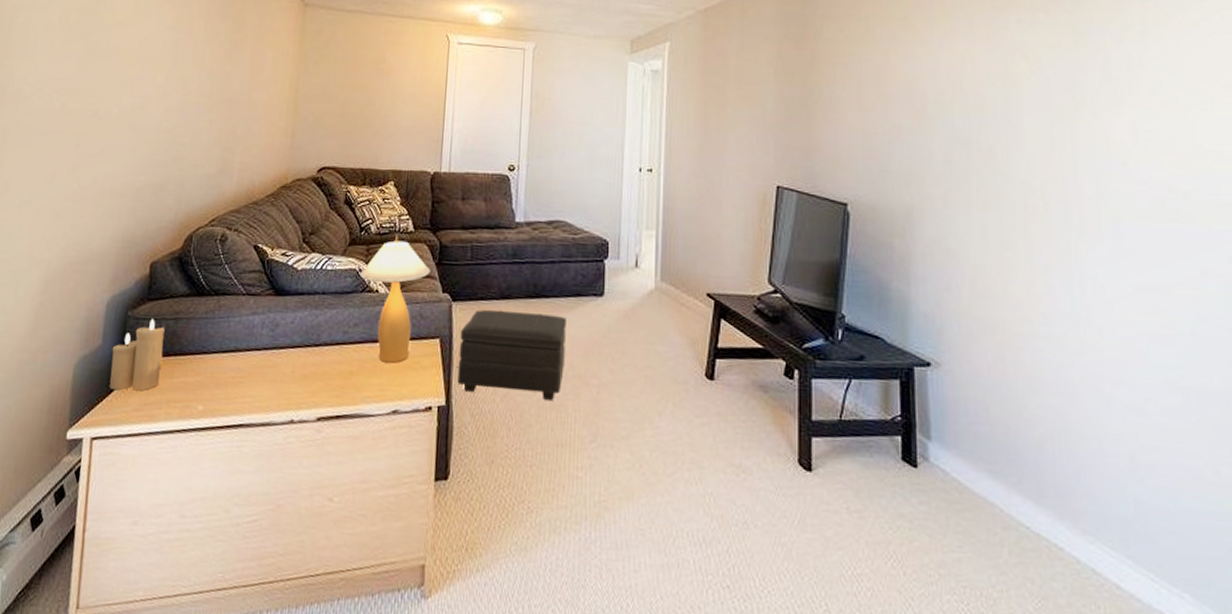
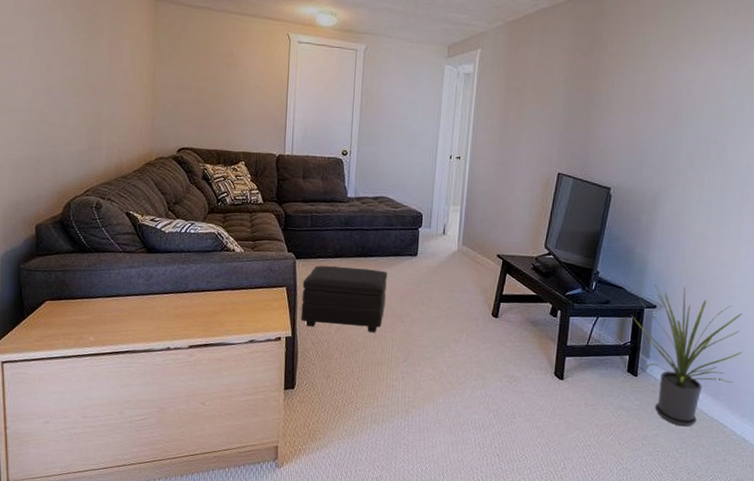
candle: present [110,318,165,391] -> none [10,270,55,327]
table lamp: present [360,233,431,363] -> none [219,204,278,306]
house plant: none [897,332,1067,549] -> present [631,284,743,427]

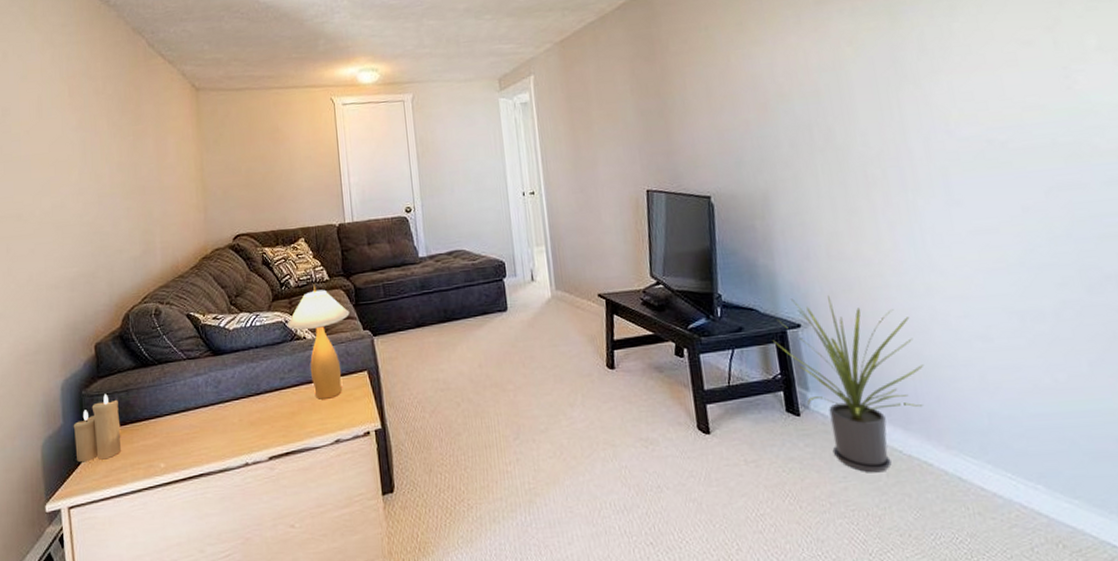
candle: none [10,270,55,327] -> present [73,393,121,463]
table lamp: none [219,204,278,306] -> present [287,284,350,400]
footstool: present [301,265,387,332] -> none [384,334,482,413]

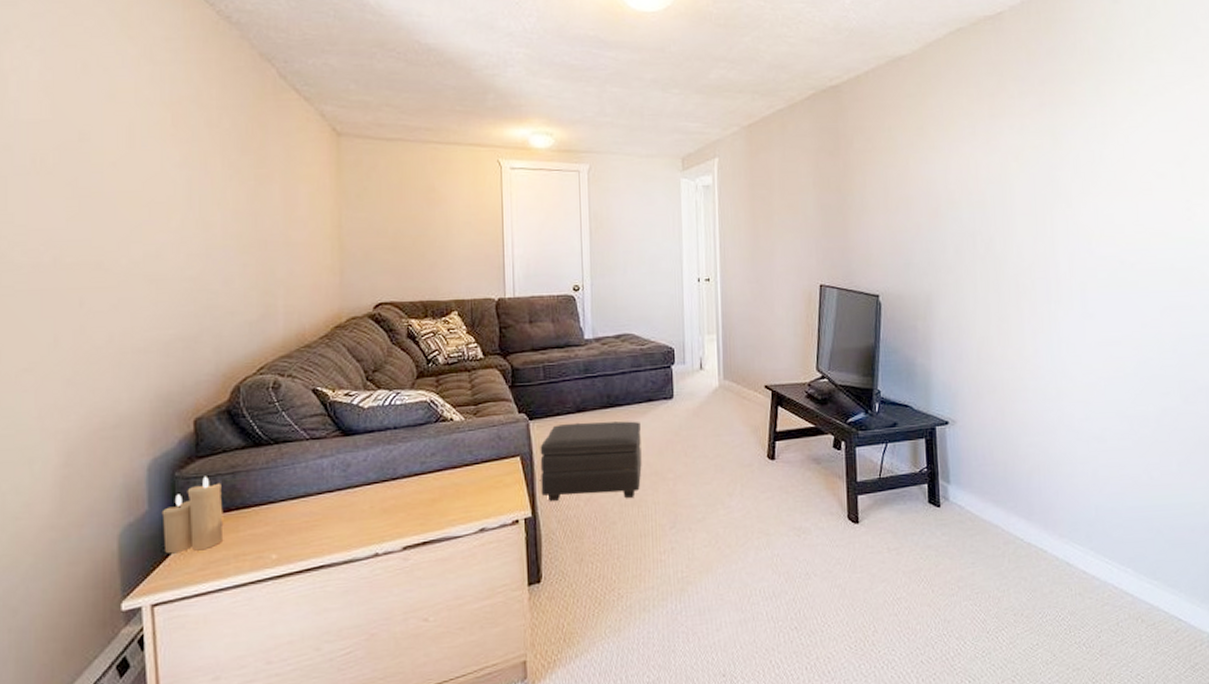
table lamp: present [287,284,350,400] -> none [432,361,504,486]
footstool: none [384,334,482,413] -> present [540,421,642,501]
house plant: present [773,295,924,473] -> none [923,395,1049,559]

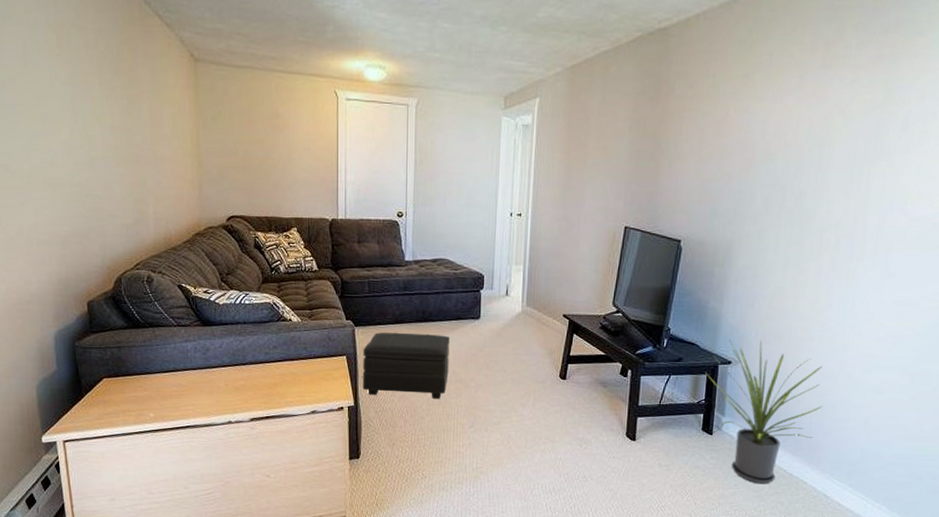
candle: present [161,476,224,554] -> none [67,347,113,405]
house plant: none [923,395,1049,559] -> present [705,339,823,485]

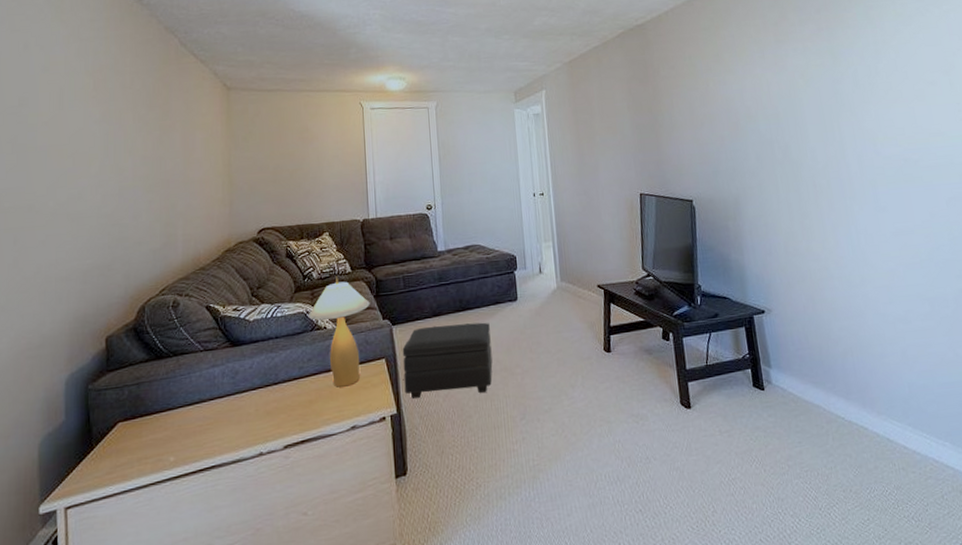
table lamp: none [274,272,335,376] -> present [308,276,370,387]
house plant: present [705,339,823,485] -> none [743,285,860,438]

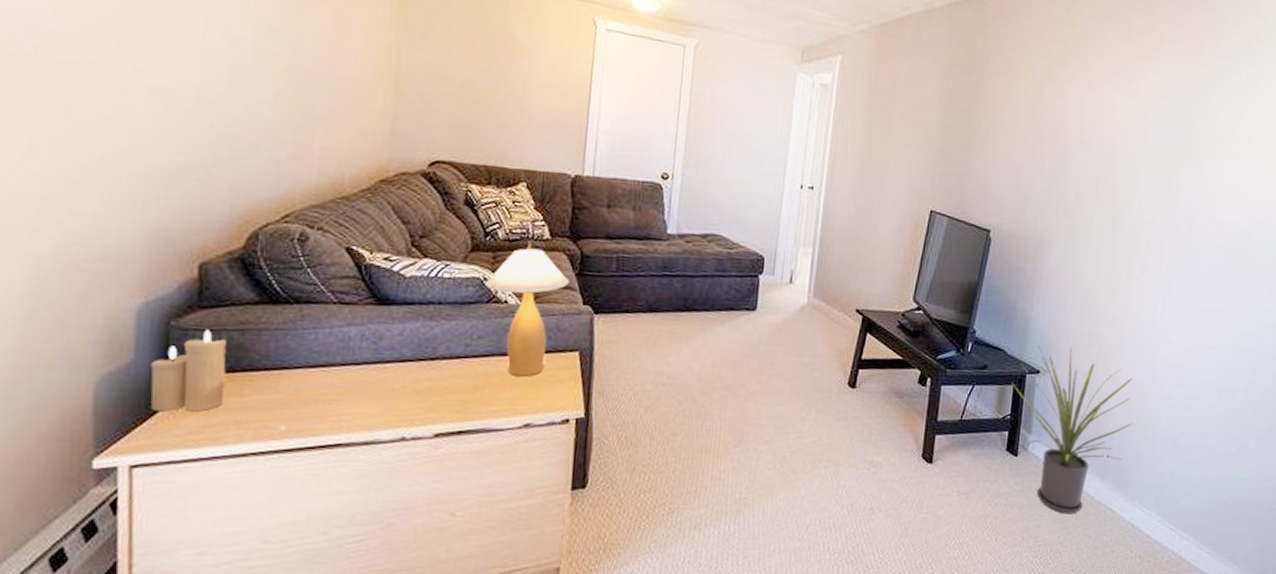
candle: none [76,387,129,460] -> present [150,329,226,412]
footstool: present [402,322,493,398] -> none [598,322,717,410]
house plant: none [743,285,860,438] -> present [1012,345,1133,514]

